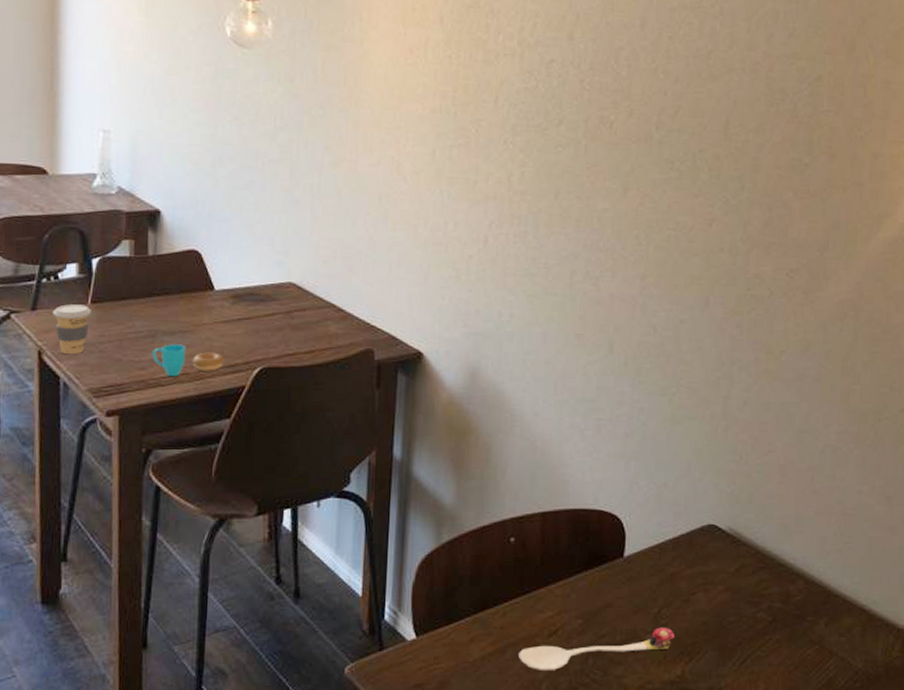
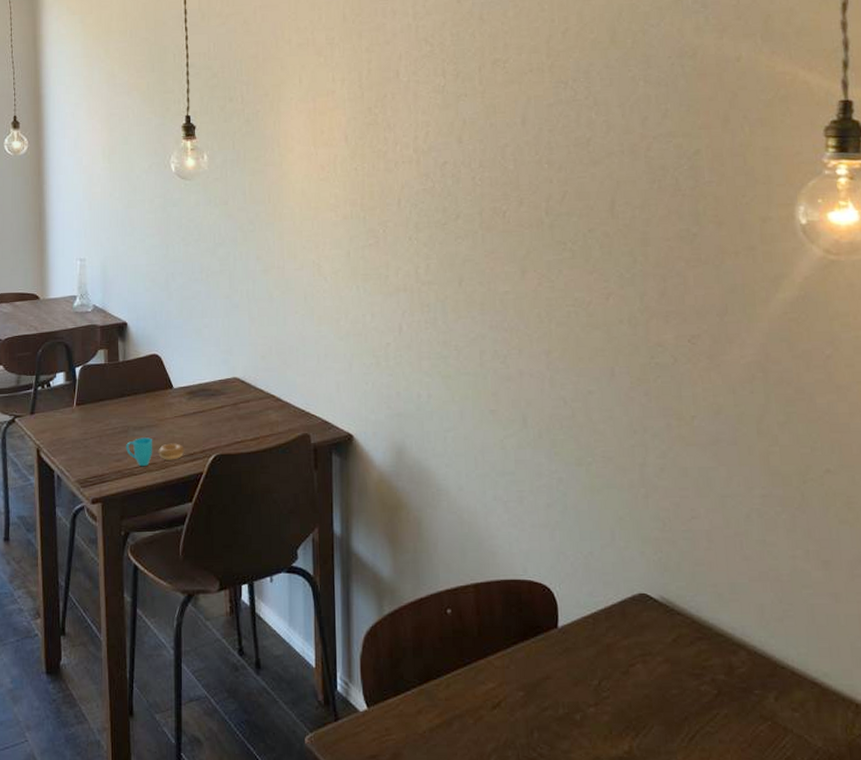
coffee cup: present [52,304,91,354] -> none [47,407,77,450]
spoon: present [519,627,675,670] -> none [465,700,619,743]

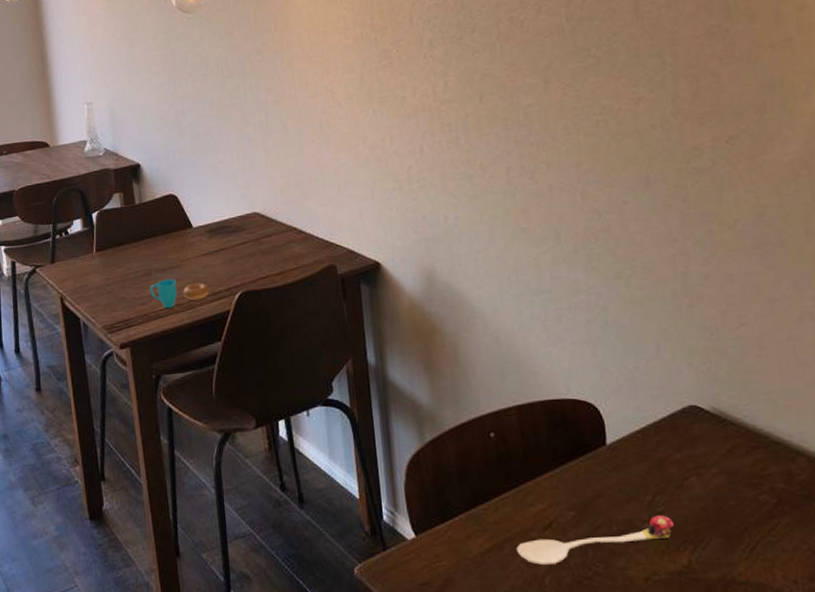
spoon: none [465,700,619,743] -> present [517,515,675,565]

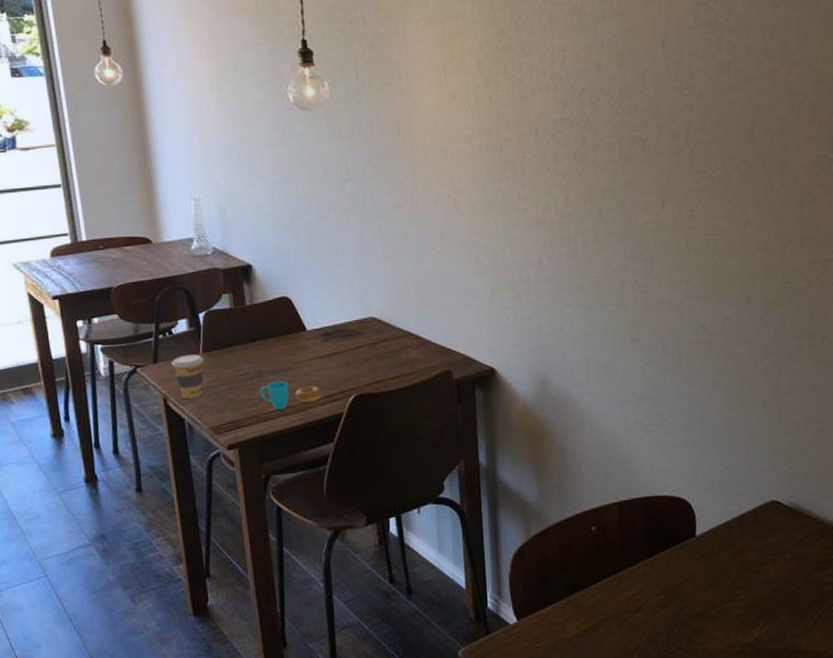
coffee cup: none [67,254,97,298] -> present [171,354,204,399]
spoon: present [517,515,675,565] -> none [610,596,750,642]

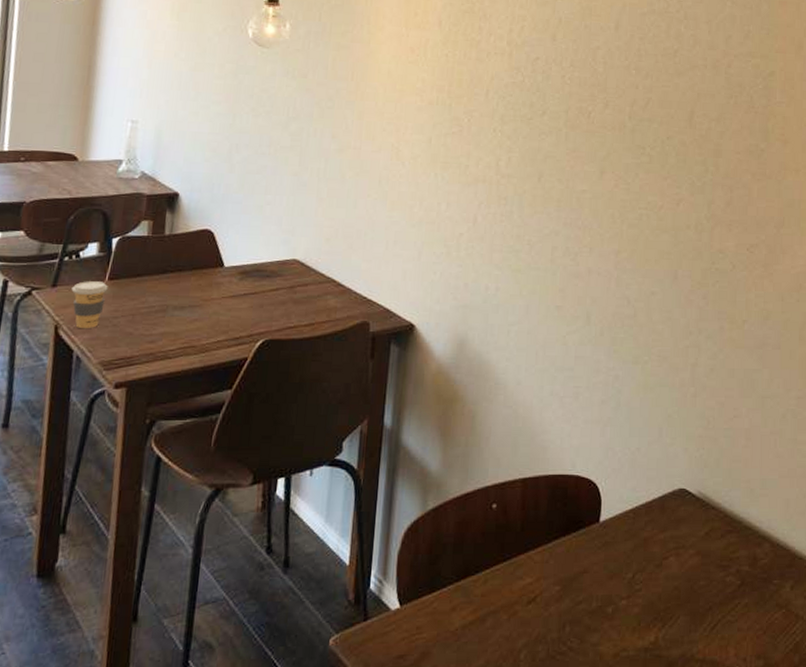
cup: present [259,381,323,411] -> none [161,318,230,350]

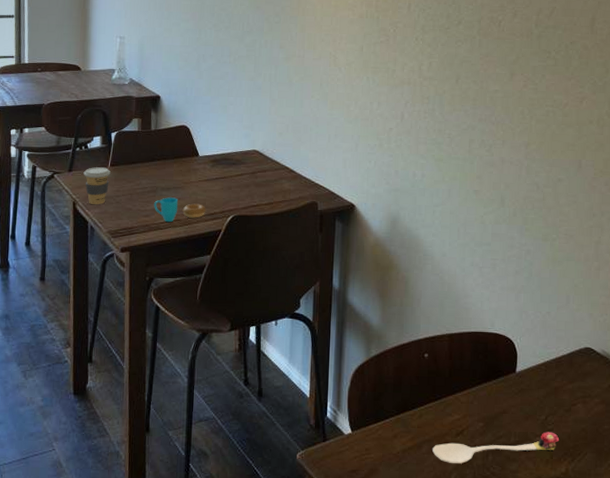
cup: none [161,318,230,350] -> present [153,197,207,223]
spoon: none [498,592,649,639] -> present [432,432,560,464]

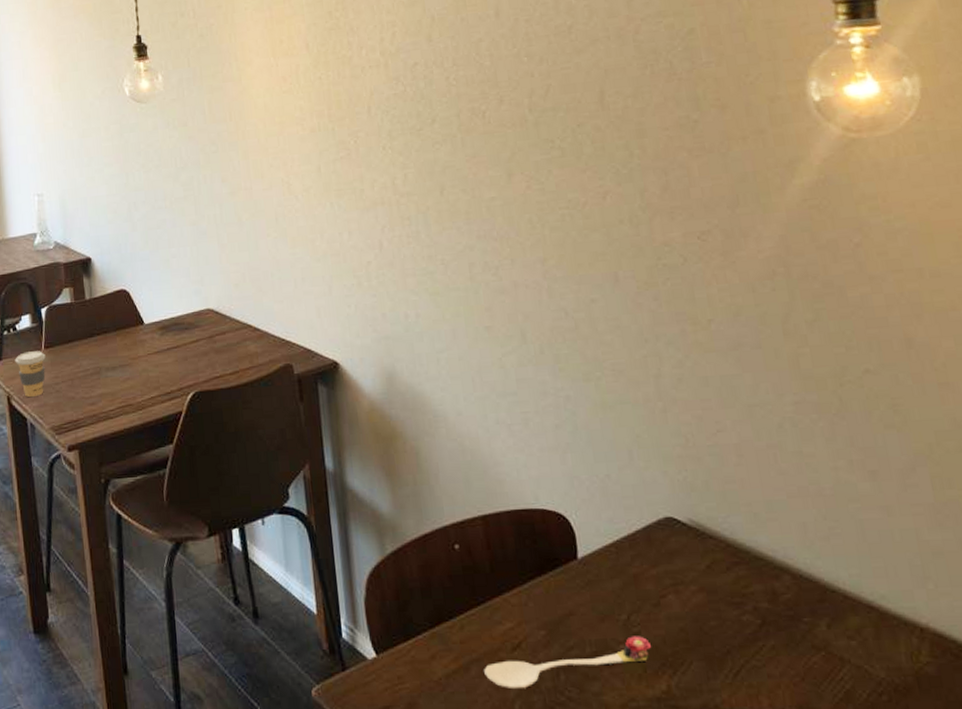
cup: present [153,197,207,223] -> none [99,378,162,409]

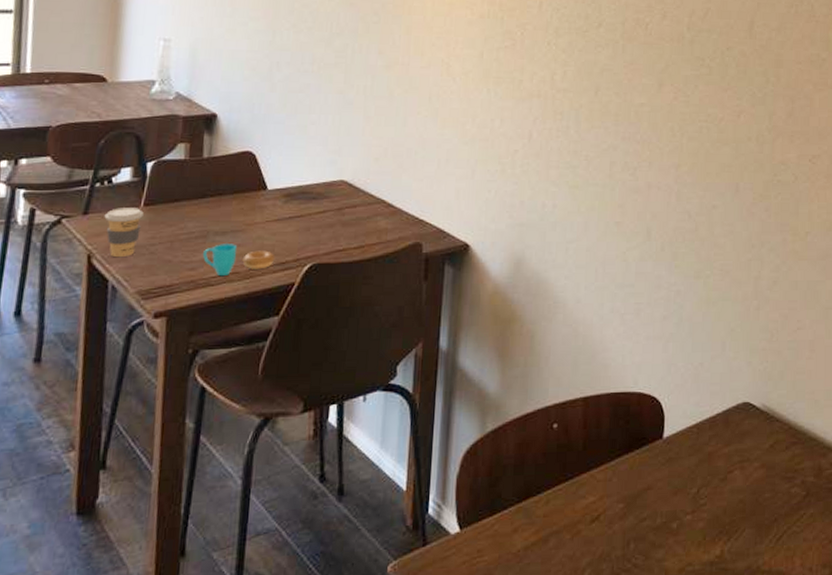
cup: none [99,378,162,409] -> present [202,244,276,277]
spoon: present [484,636,652,688] -> none [561,507,714,558]

